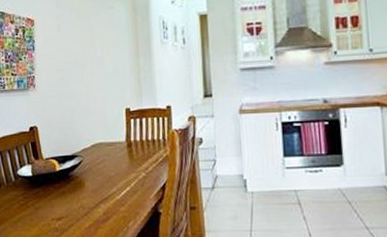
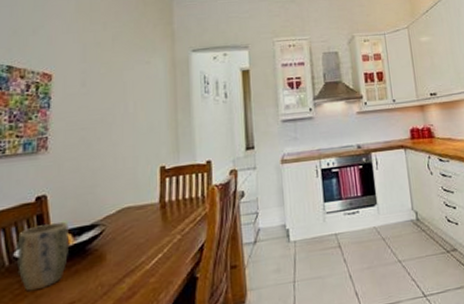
plant pot: none [19,150,57,203] -> present [16,221,70,292]

